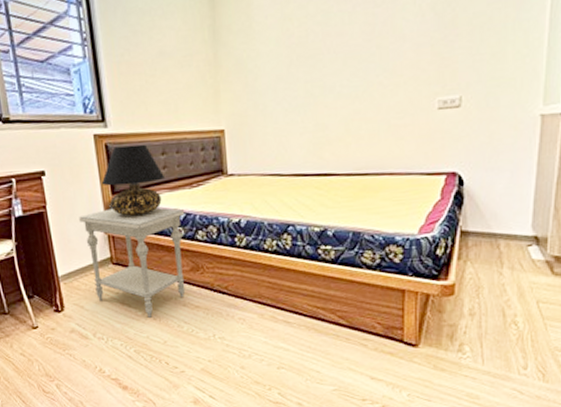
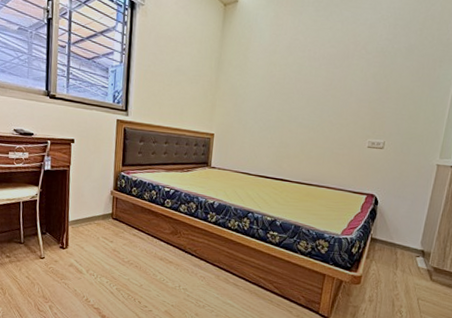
side table: present [79,207,186,318] -> none [93,176,175,265]
table lamp: present [101,144,166,216] -> none [115,131,165,186]

